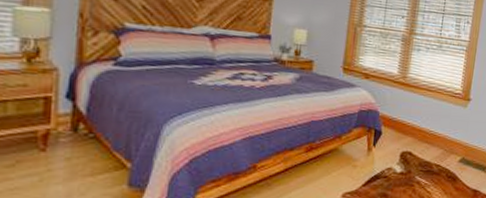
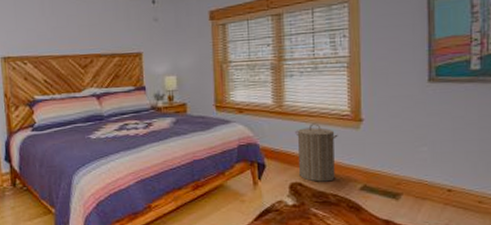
laundry hamper: none [411,97,449,153] -> present [295,123,338,182]

